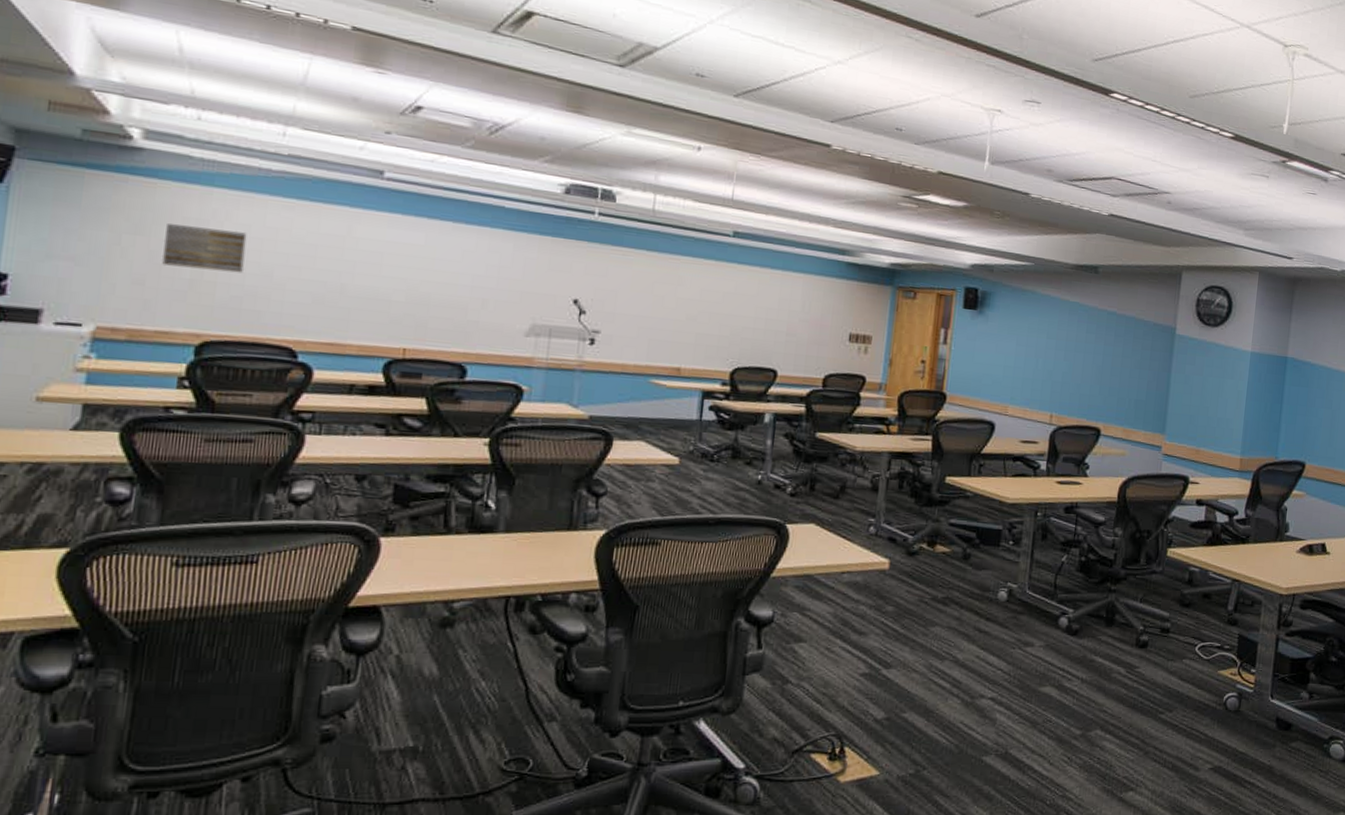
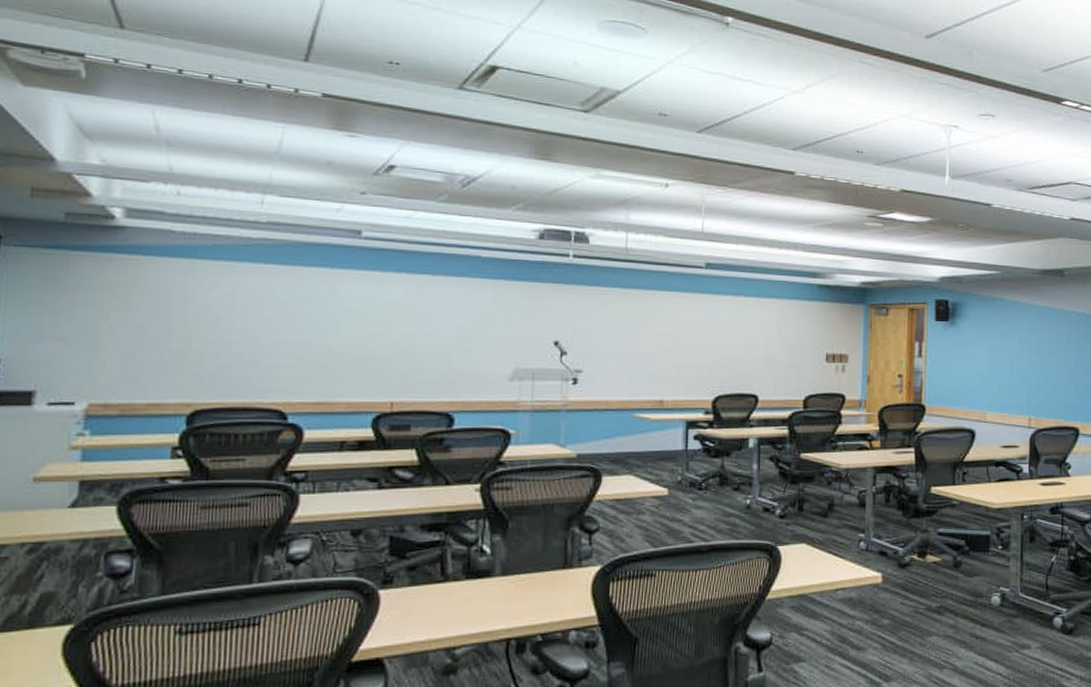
wall art: present [162,224,247,273] -> none [150,298,232,341]

